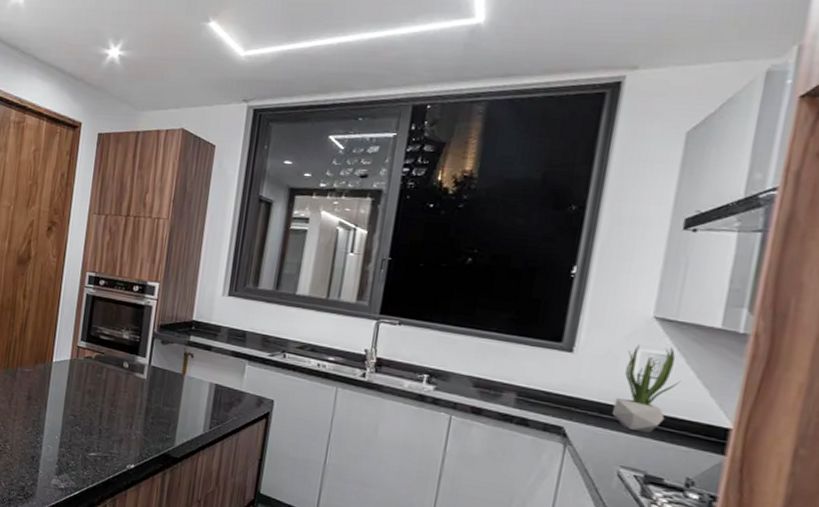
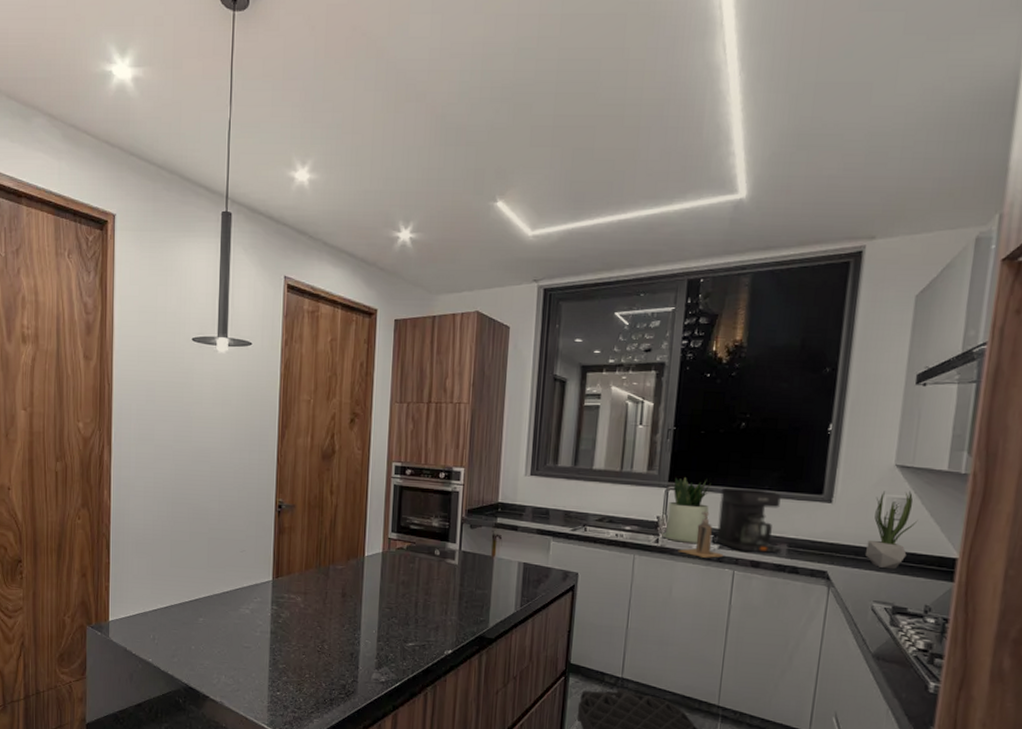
planter: none [368,310,429,382] -> present [660,477,711,543]
soap dispenser: none [386,349,440,400] -> present [677,512,724,558]
coffee maker: none [430,325,511,403] -> present [715,487,782,555]

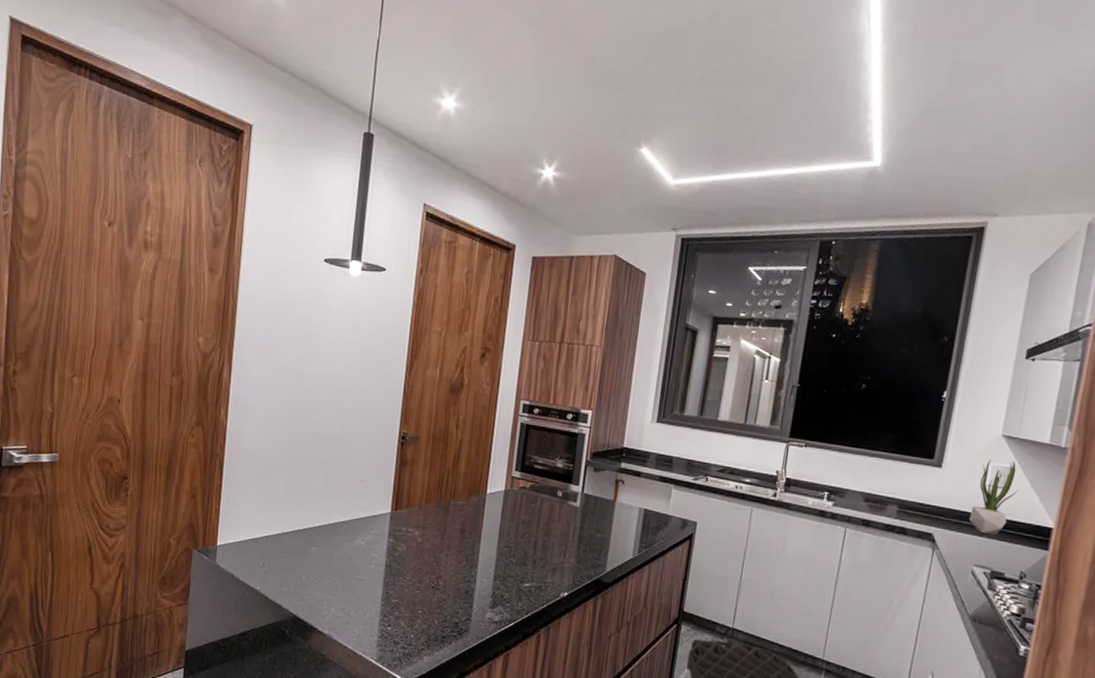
planter: present [660,477,711,543] -> none [779,433,830,499]
soap dispenser: present [677,512,724,558] -> none [794,469,838,515]
coffee maker: present [715,487,782,555] -> none [830,446,895,515]

